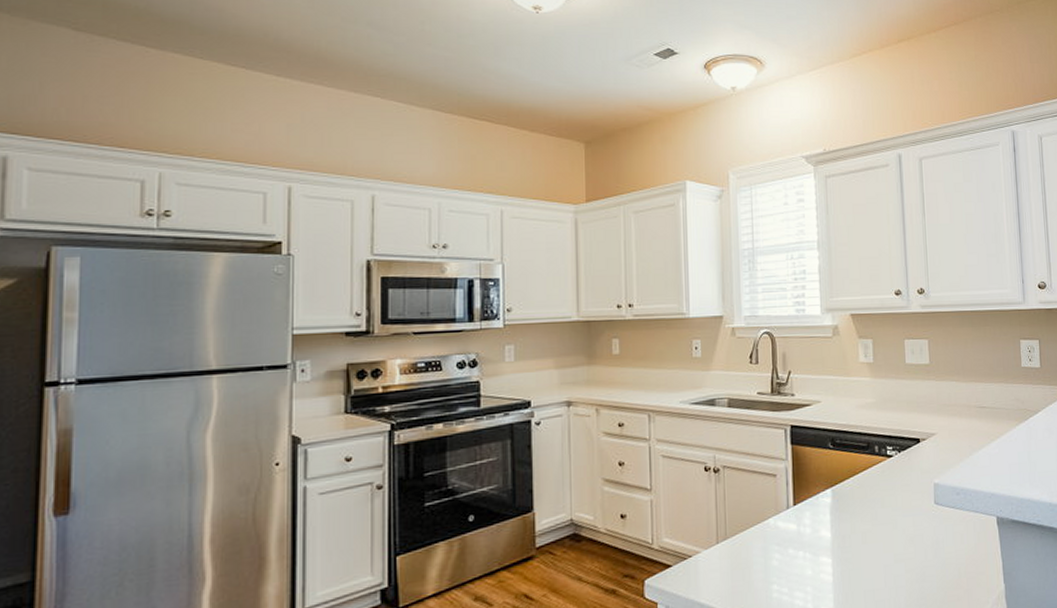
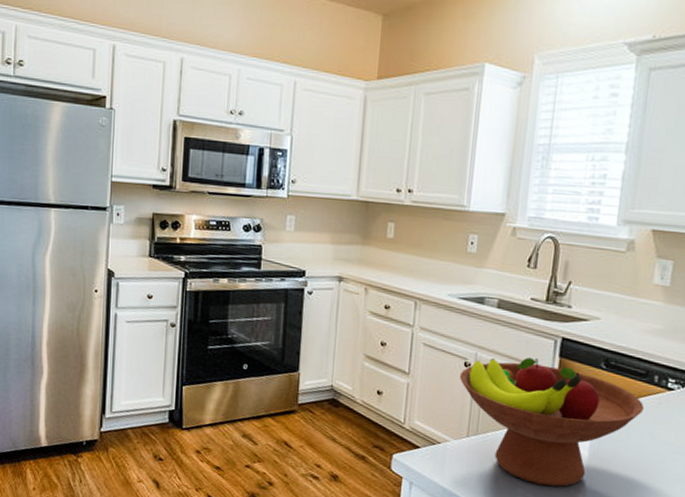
fruit bowl: none [702,450,872,577] -> present [460,357,645,487]

